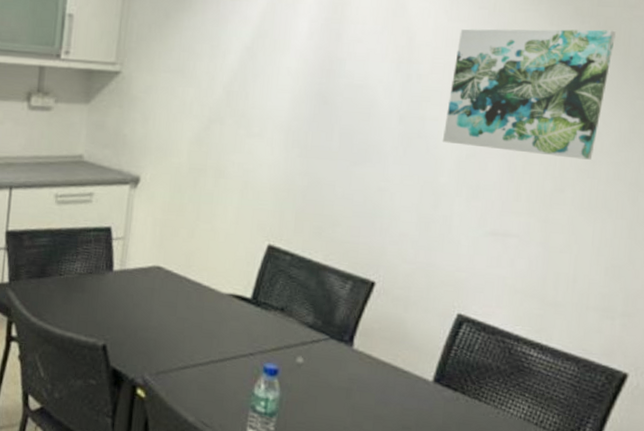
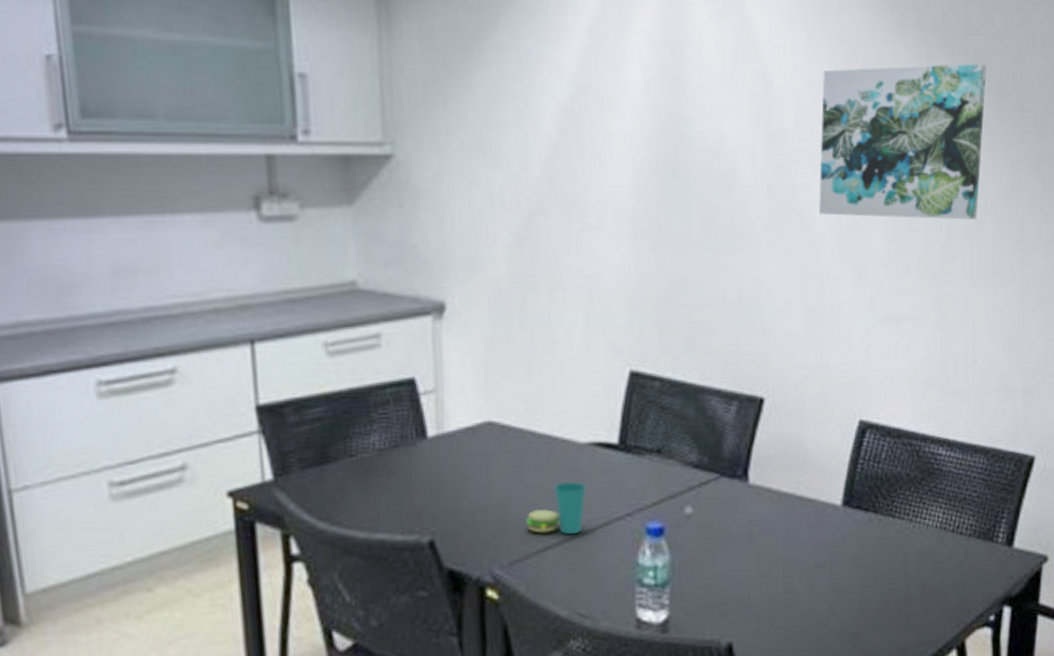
cup: none [173,320,223,361] -> present [525,481,588,534]

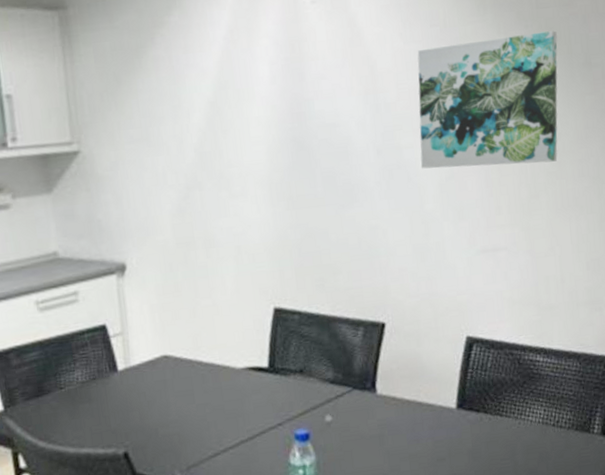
cup: present [525,481,588,534] -> none [198,400,246,443]

